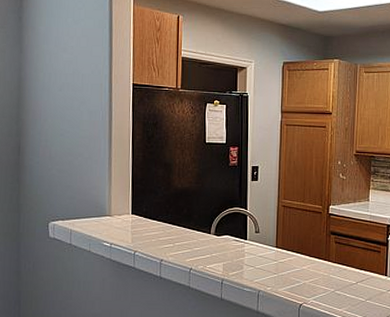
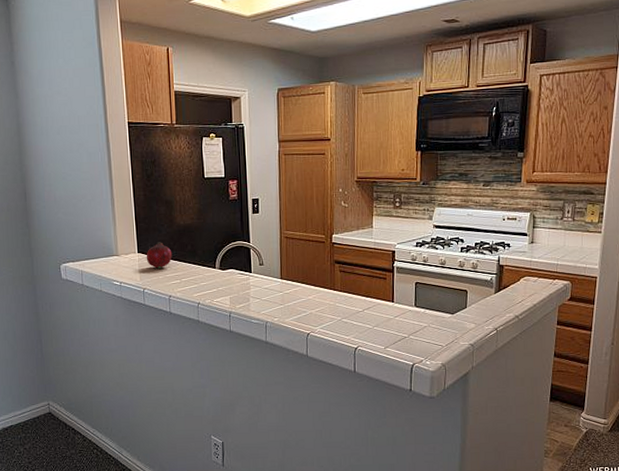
fruit: none [140,204,167,231] -> present [146,242,172,269]

